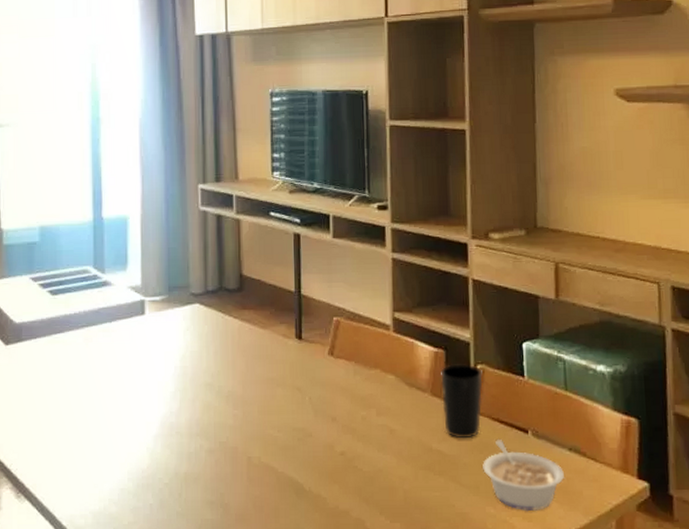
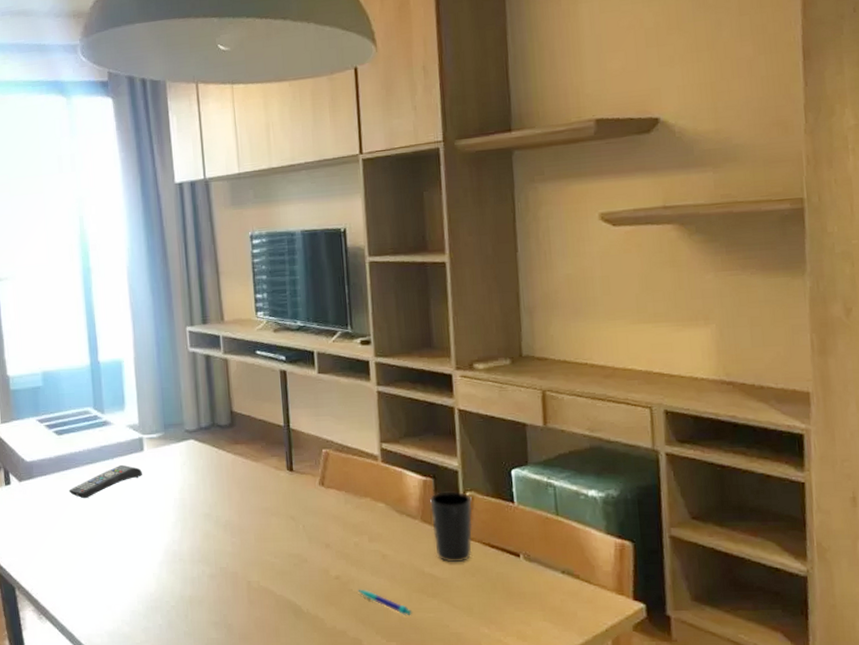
remote control: none [60,328,143,365] -> present [69,464,143,499]
pen: none [363,466,418,495] -> present [358,589,412,616]
legume: present [483,438,565,512] -> none [475,562,559,632]

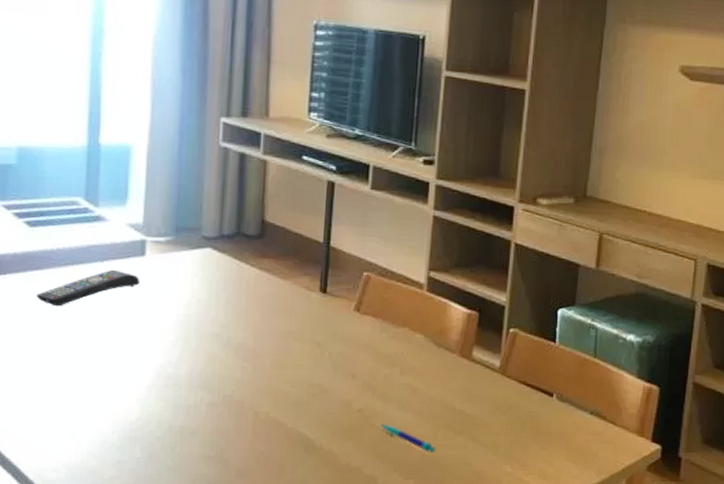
cup: present [430,491,473,563] -> none [469,326,514,400]

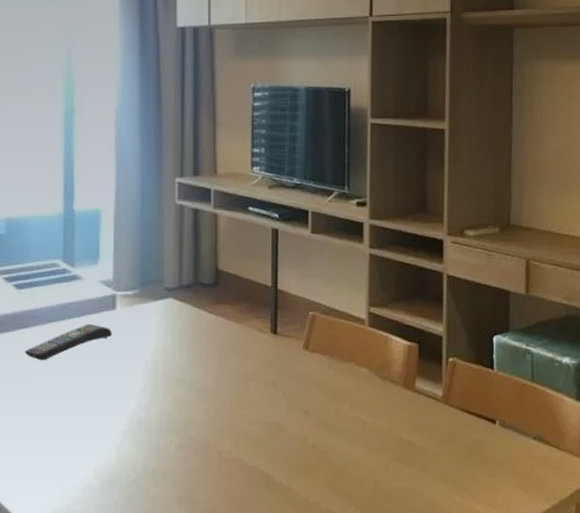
pen: present [380,424,436,453] -> none [334,458,388,486]

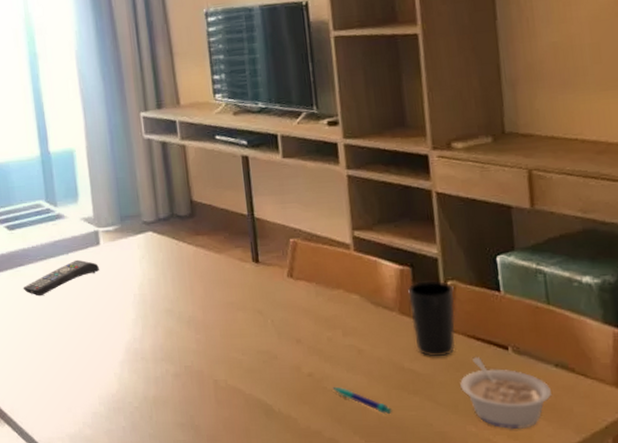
pen: none [334,458,388,486] -> present [332,386,392,415]
cup: none [414,357,454,430] -> present [408,280,456,357]
legume: none [451,429,530,499] -> present [460,356,553,430]

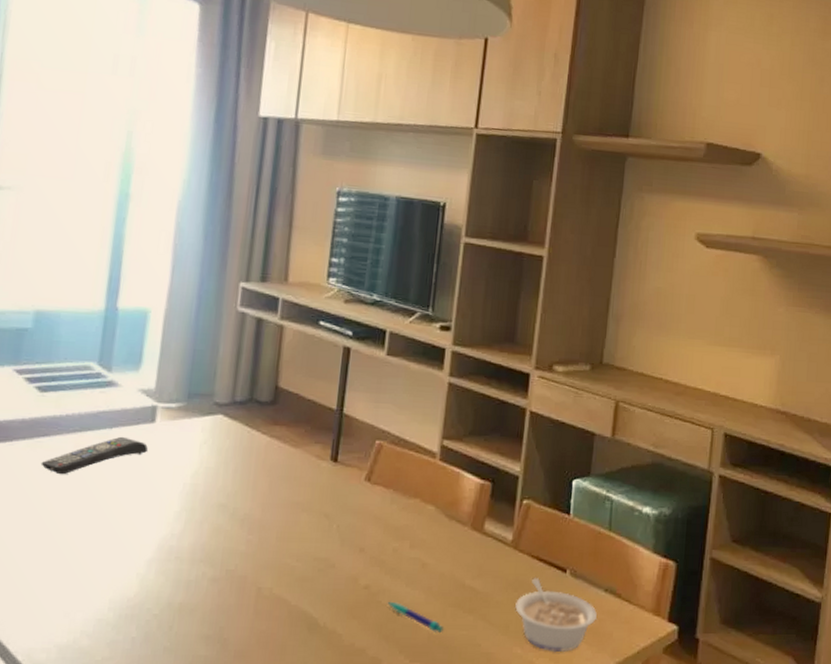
cup: present [408,280,456,357] -> none [480,497,528,576]

